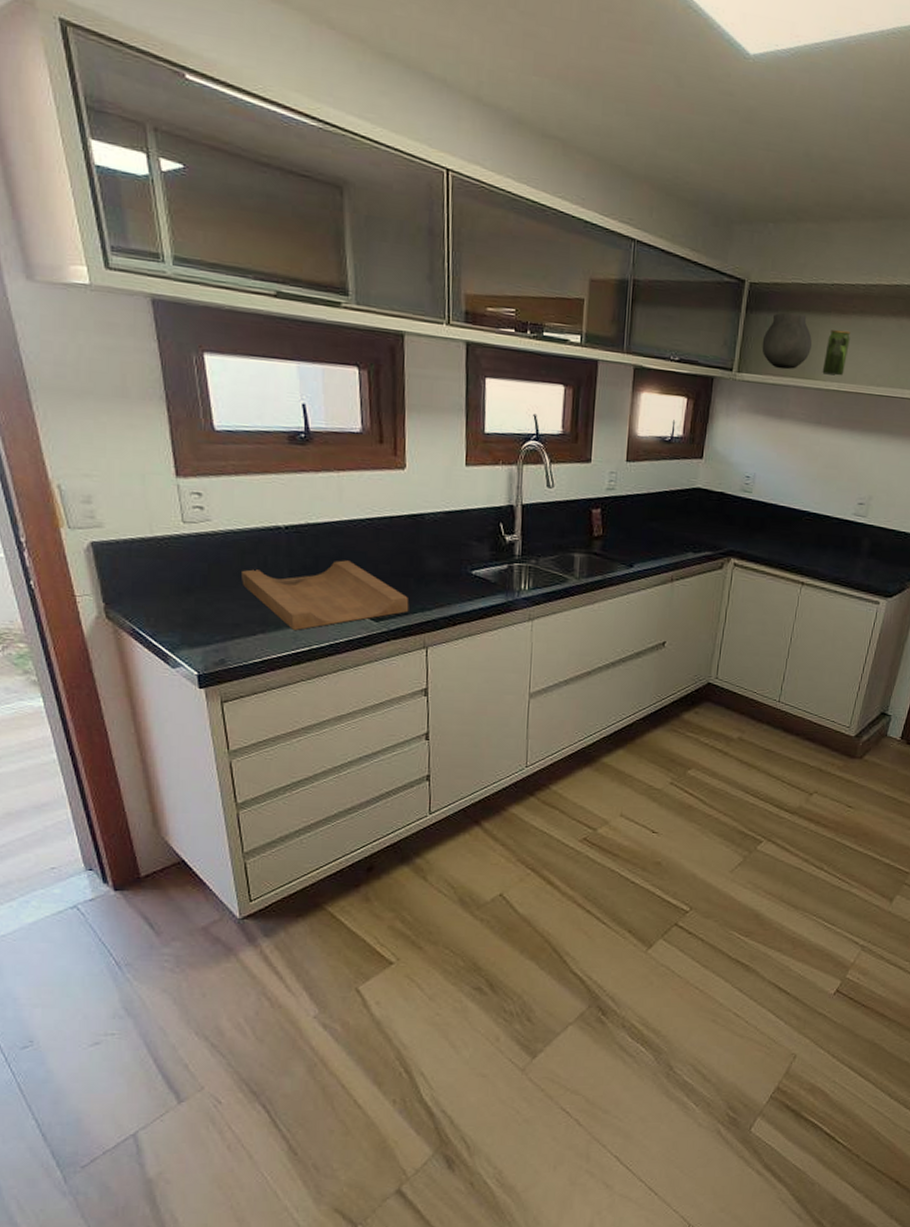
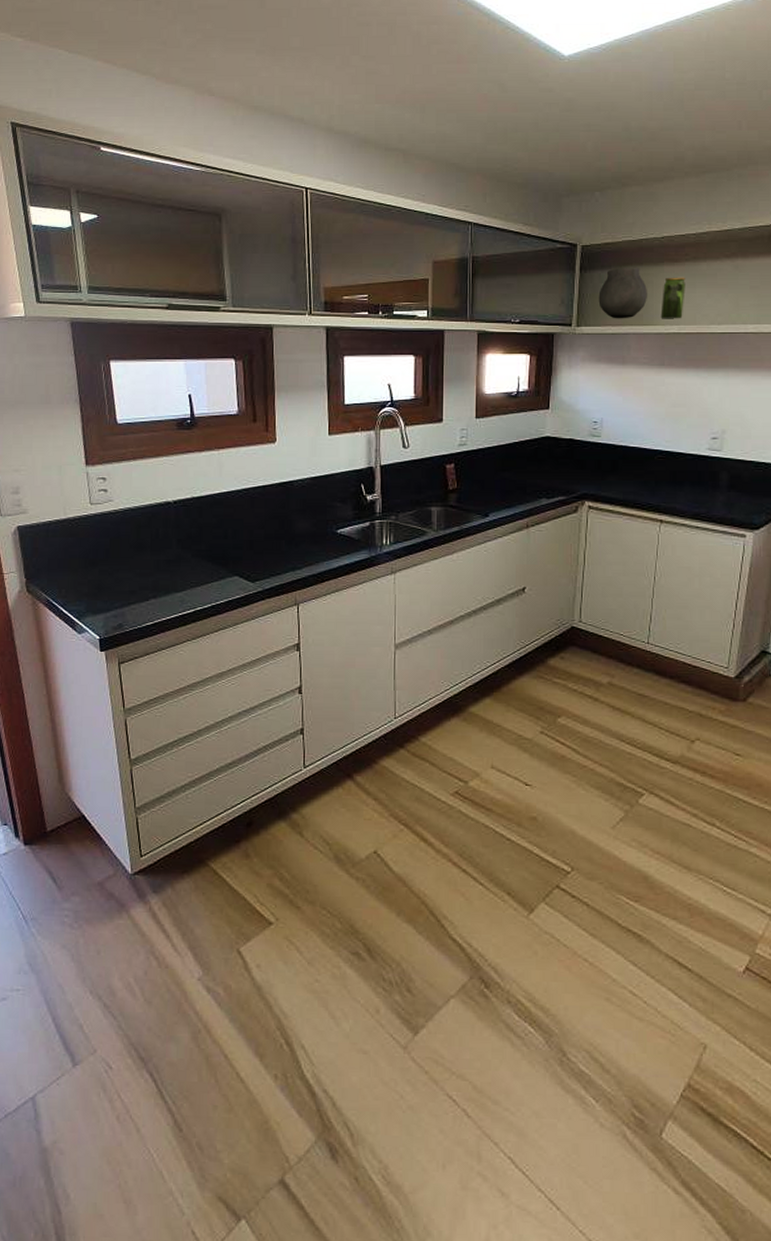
cutting board: present [240,560,409,630] -> none [136,528,281,594]

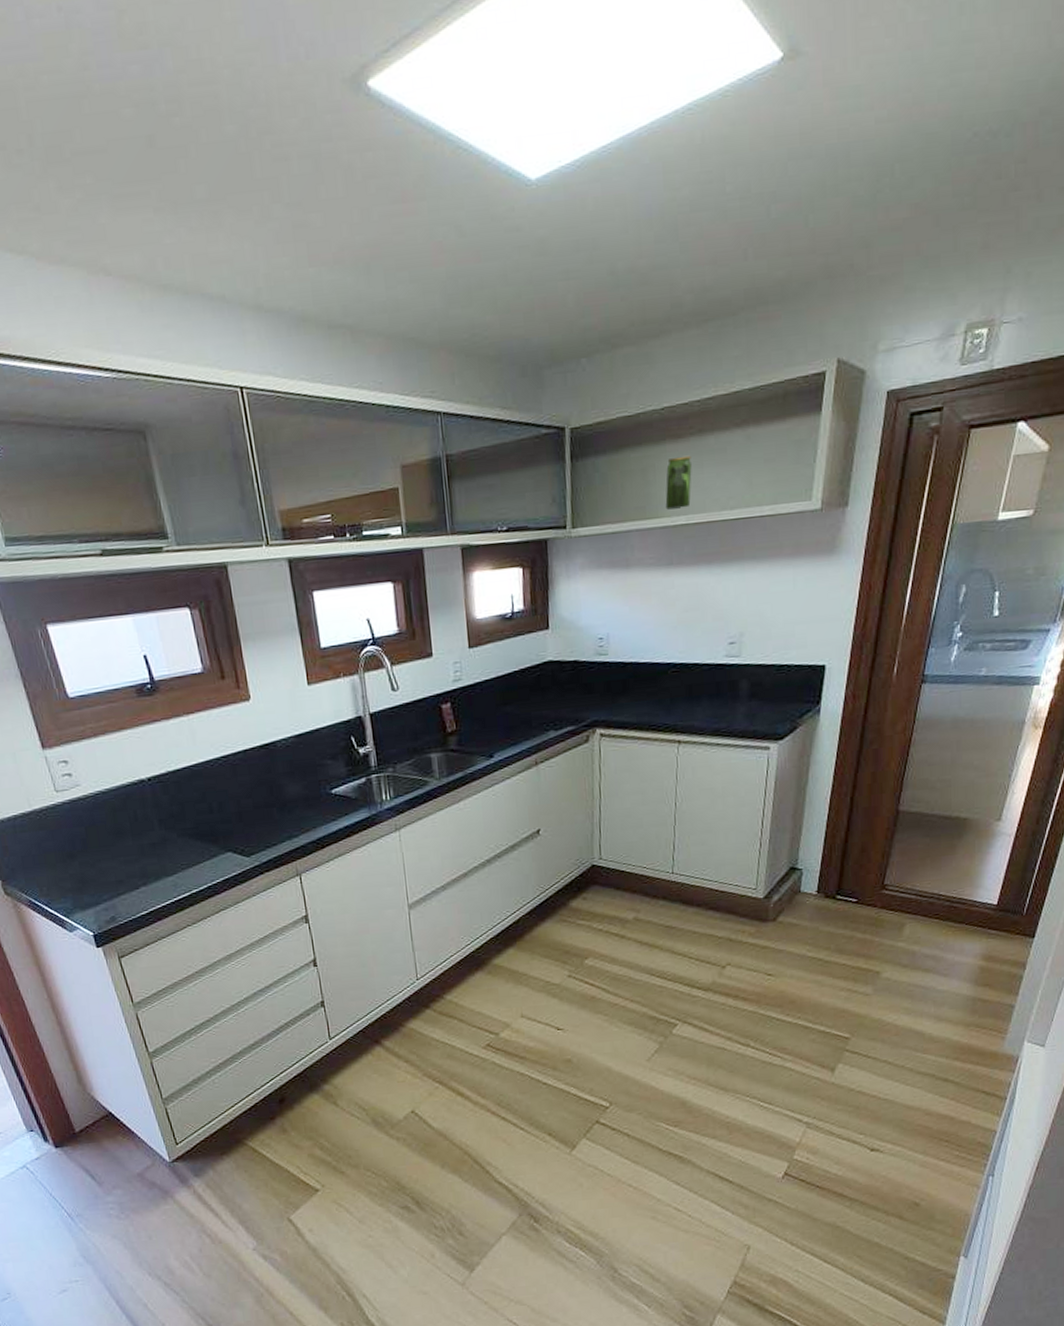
ceramic pot: present [598,267,647,319] -> none [594,448,649,515]

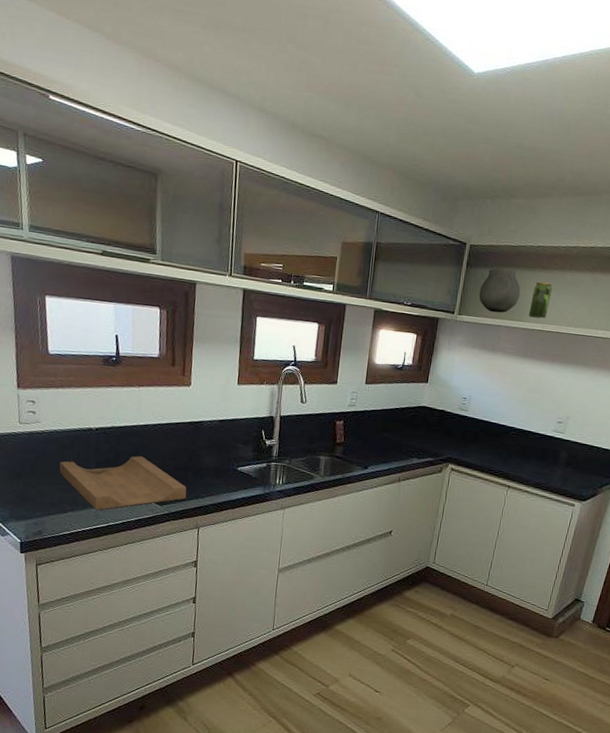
cutting board: none [115,801,277,878] -> present [59,456,187,510]
ceramic pot: none [594,448,649,515] -> present [479,268,520,313]

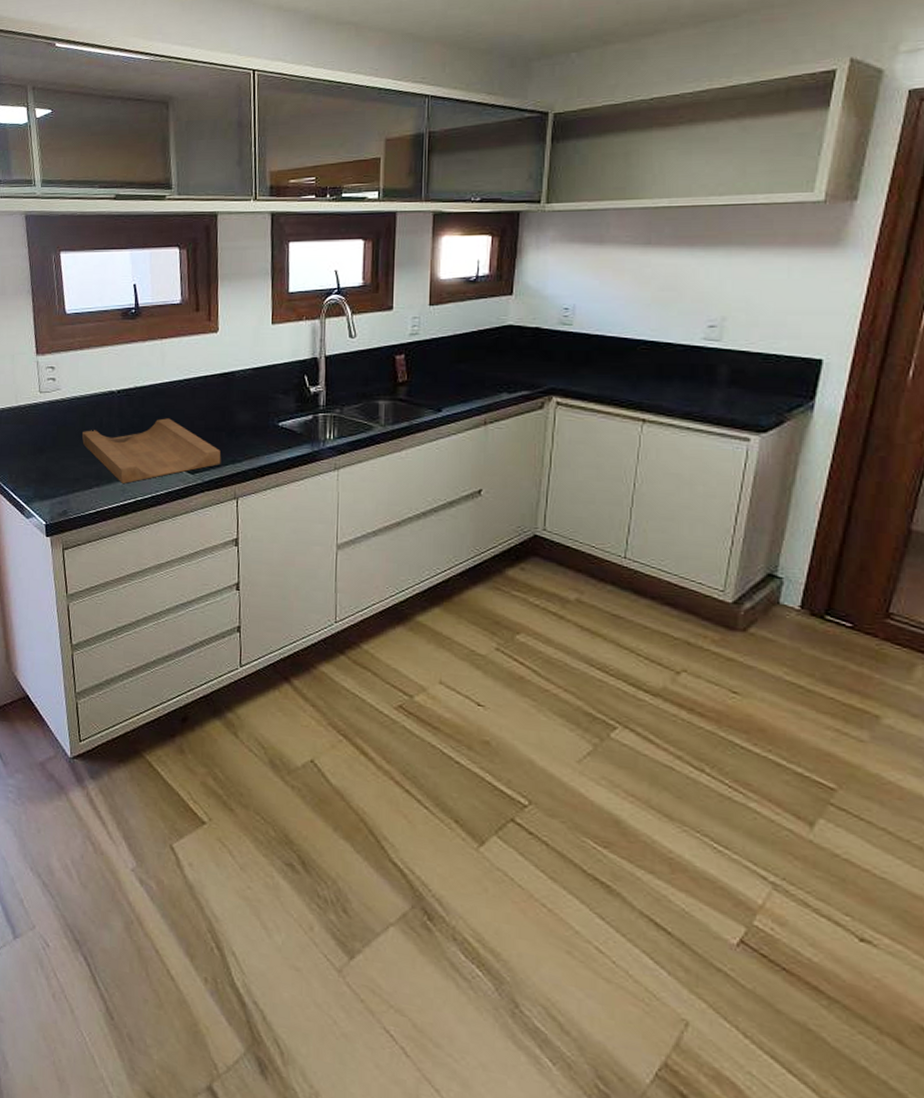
ceramic pot: present [479,268,520,313] -> none [572,134,631,194]
jar: present [528,282,553,319] -> none [647,142,679,192]

